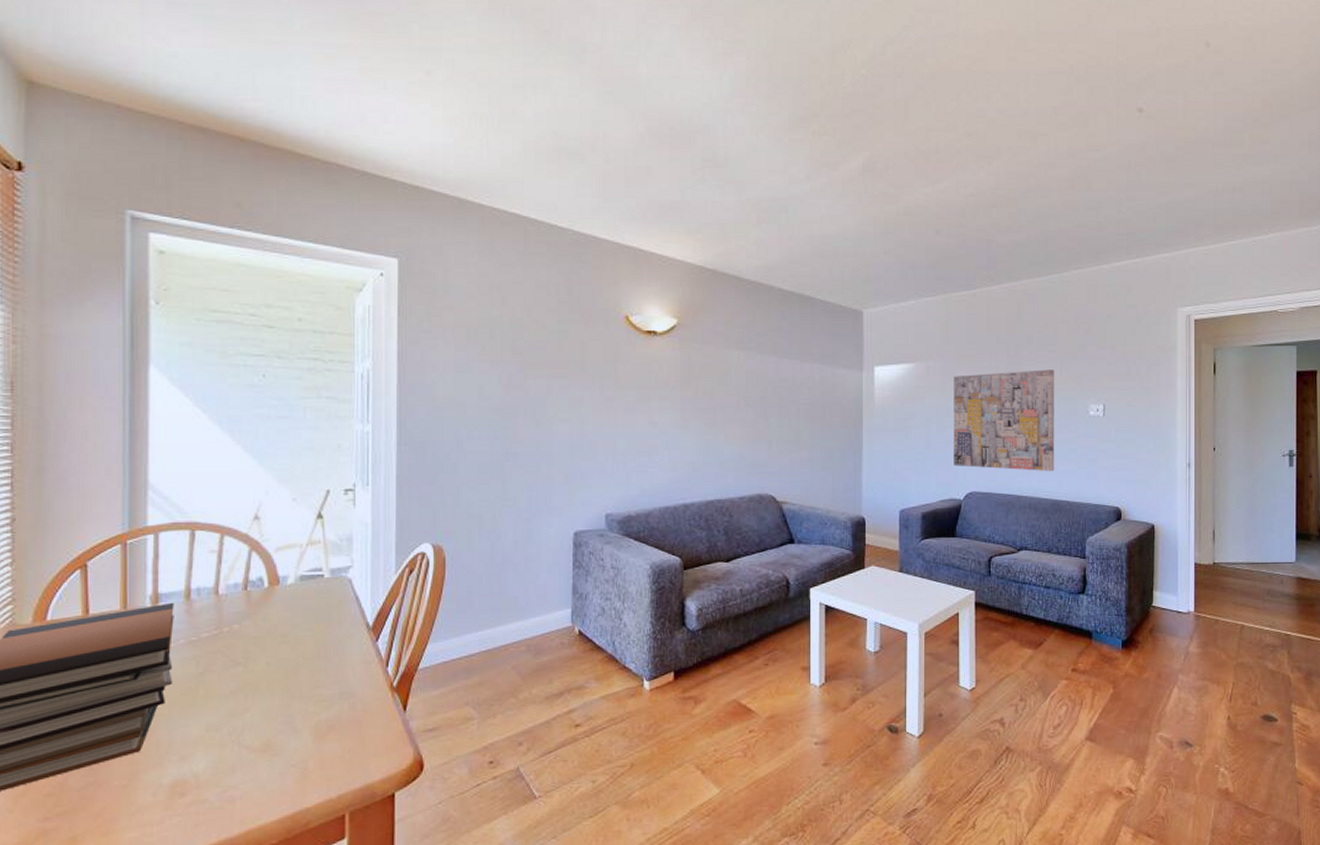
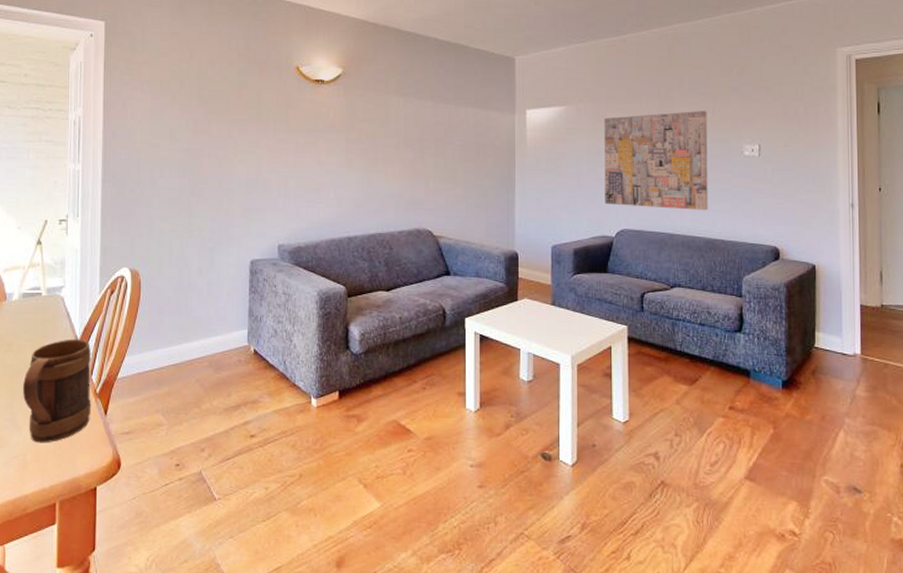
mug: none [302,626,387,748] -> present [23,339,91,443]

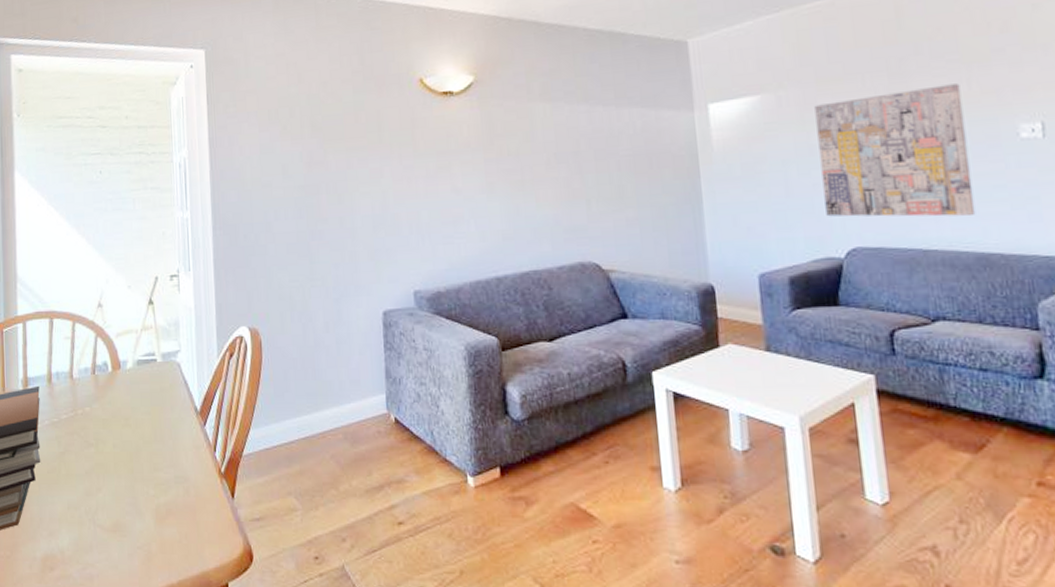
mug: present [23,339,91,443] -> none [143,410,217,532]

